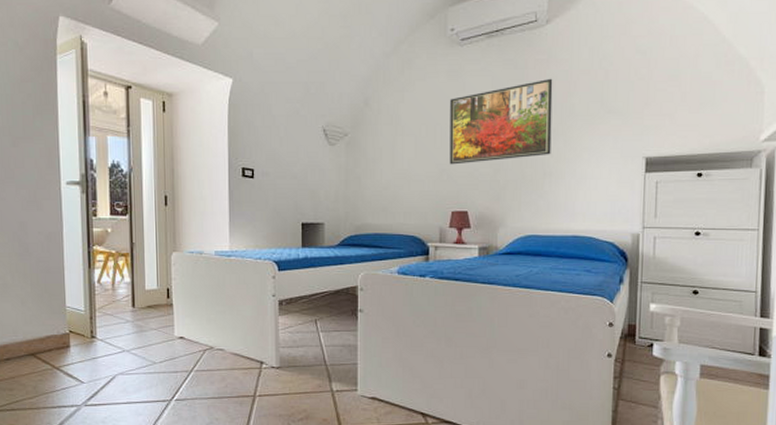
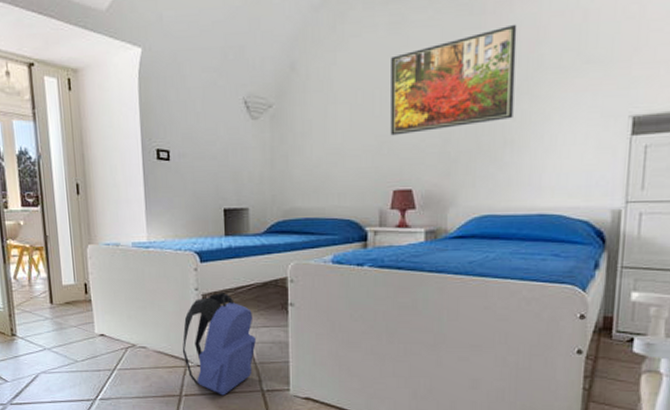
backpack: none [258,298,327,396] -> present [182,291,256,396]

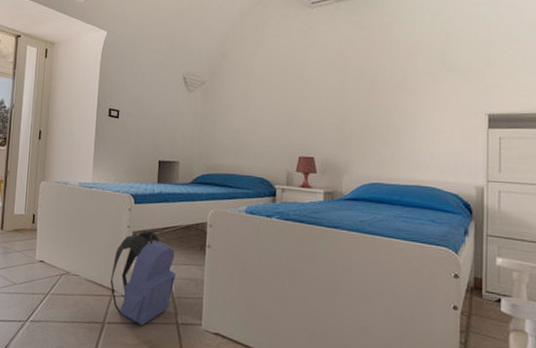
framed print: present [390,24,517,136] -> none [298,38,397,114]

